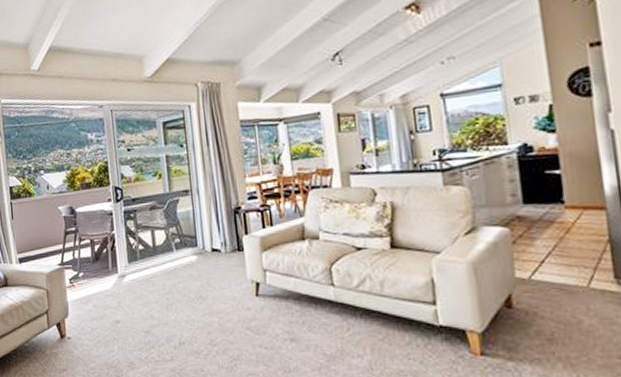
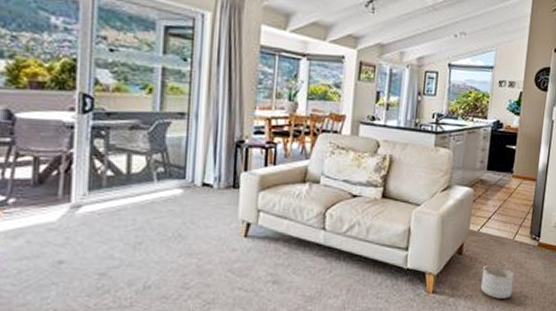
planter: none [549,321,606,365] -> present [480,265,514,299]

